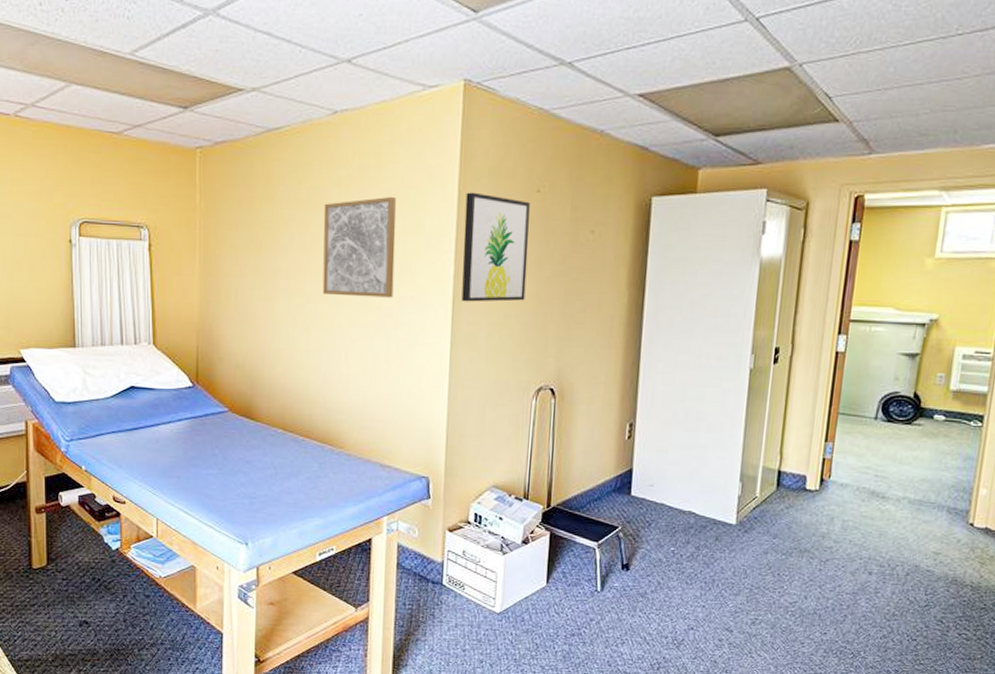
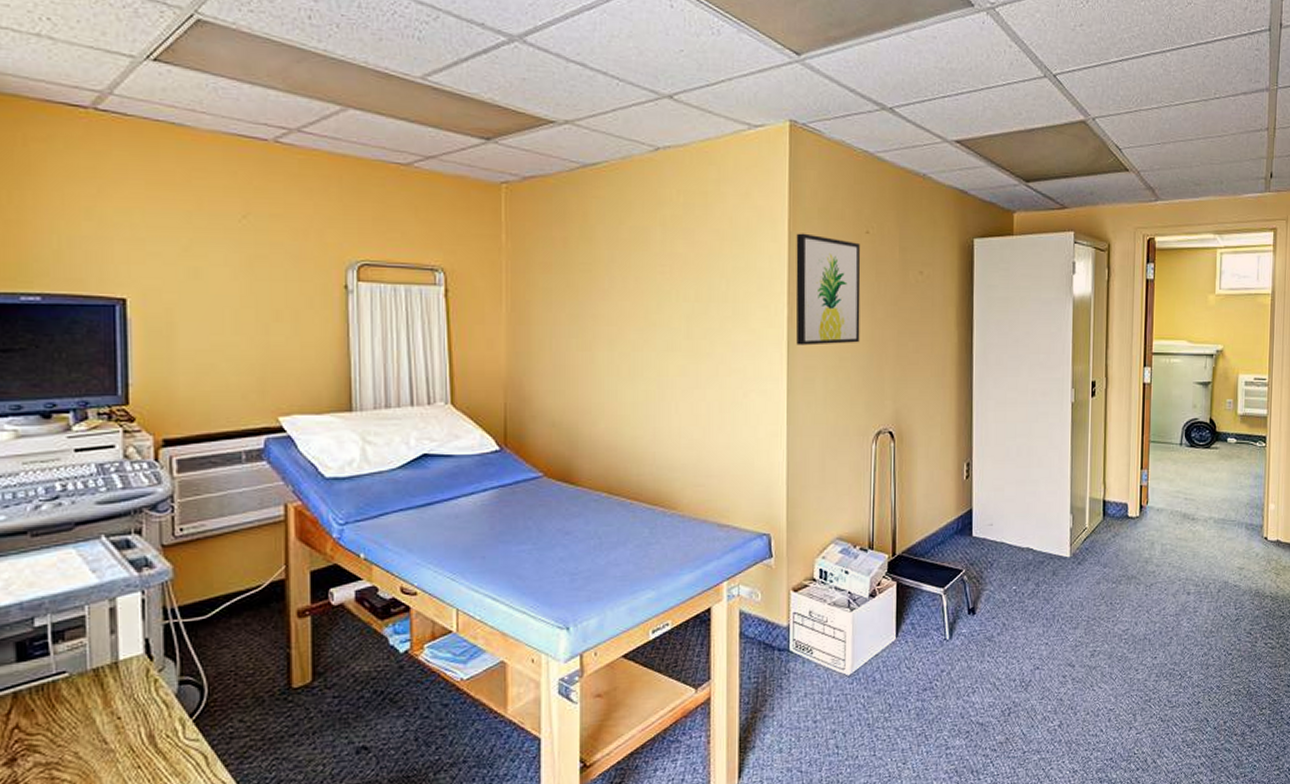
wall art: present [322,197,396,298] -> none [647,238,726,343]

